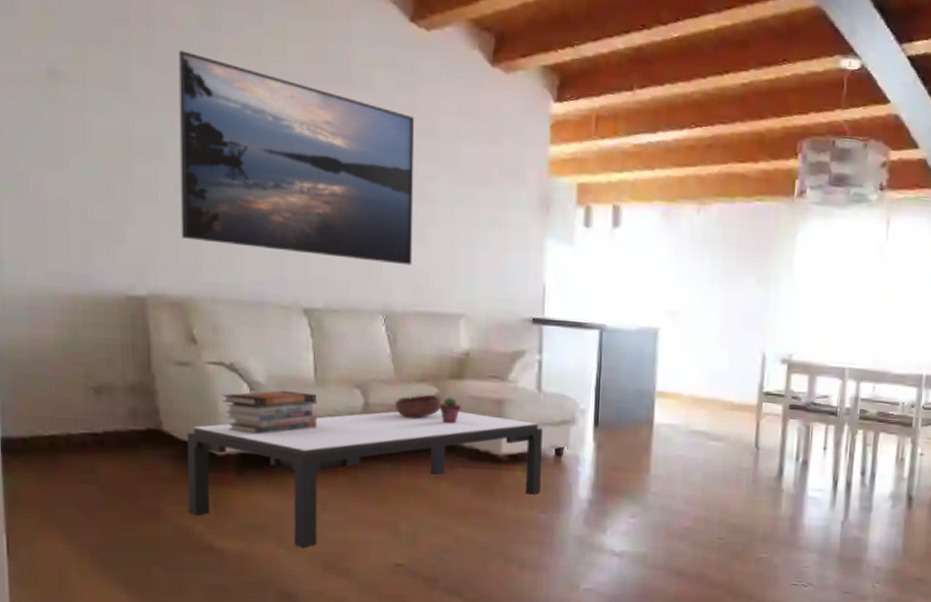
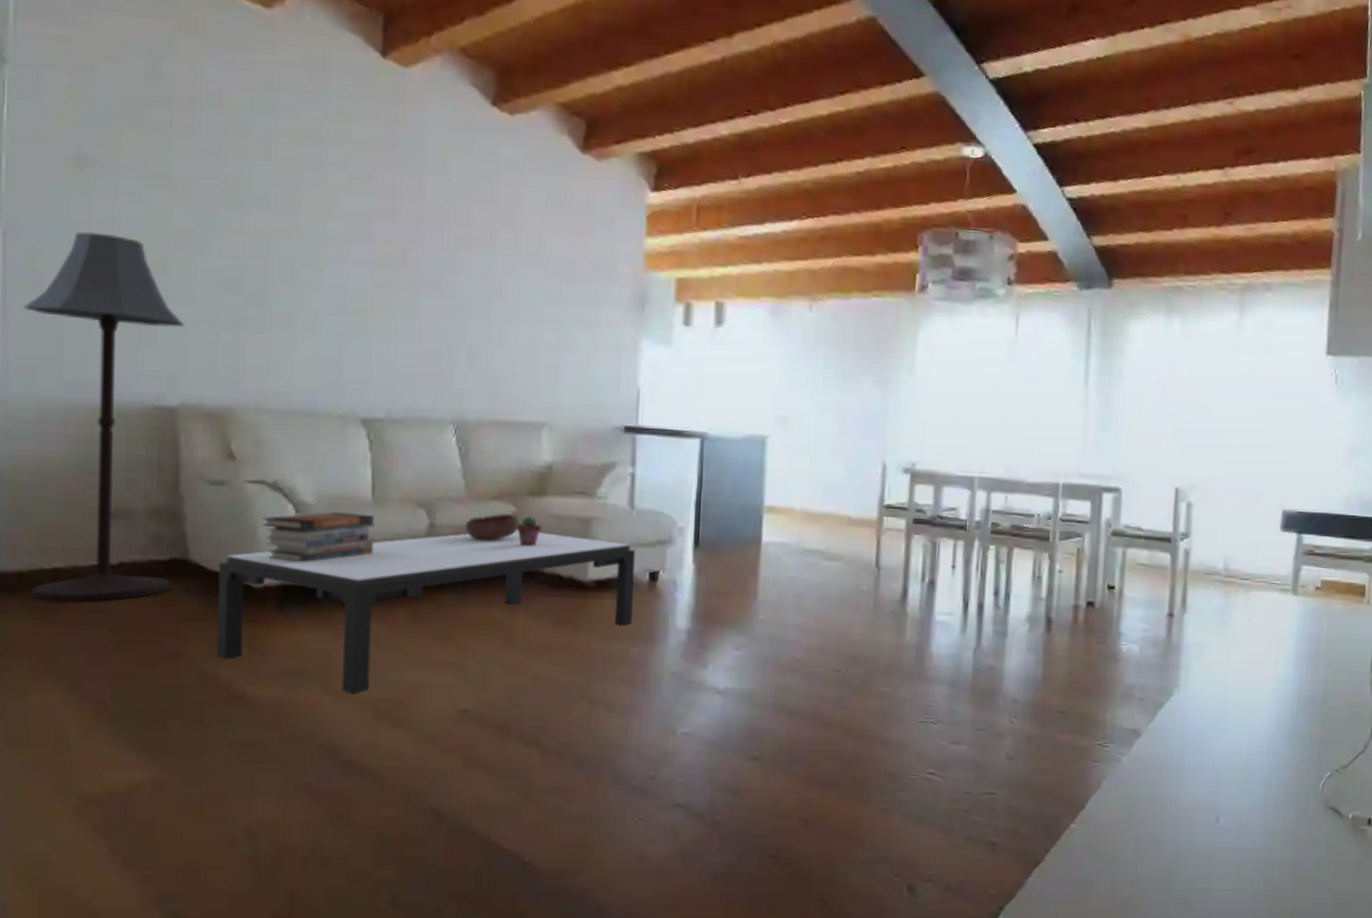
floor lamp: none [11,139,149,466] -> present [22,231,185,603]
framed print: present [178,50,415,266] -> none [221,135,495,370]

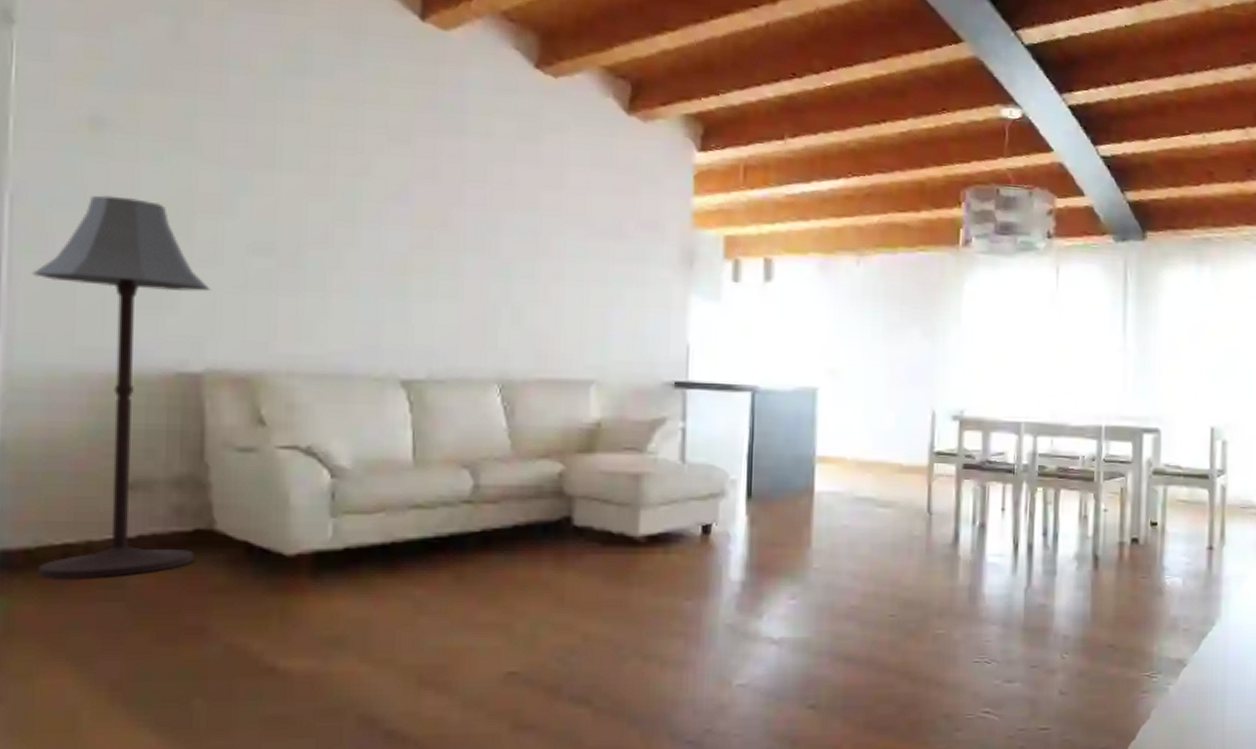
coffee table: present [216,530,635,693] -> none [244,487,687,661]
book stack: present [262,512,375,563] -> none [294,476,416,529]
decorative bowl: present [465,513,520,540] -> none [511,472,569,499]
potted succulent: present [517,516,542,546] -> none [565,473,591,503]

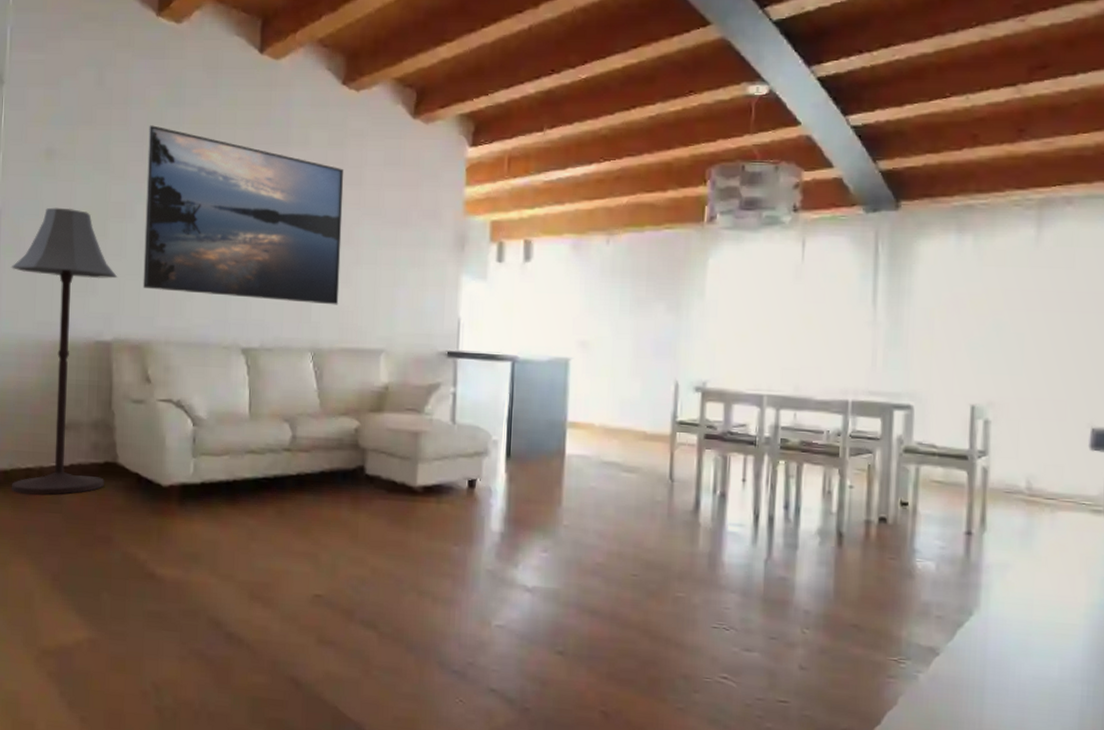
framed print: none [251,96,539,328] -> present [143,125,344,305]

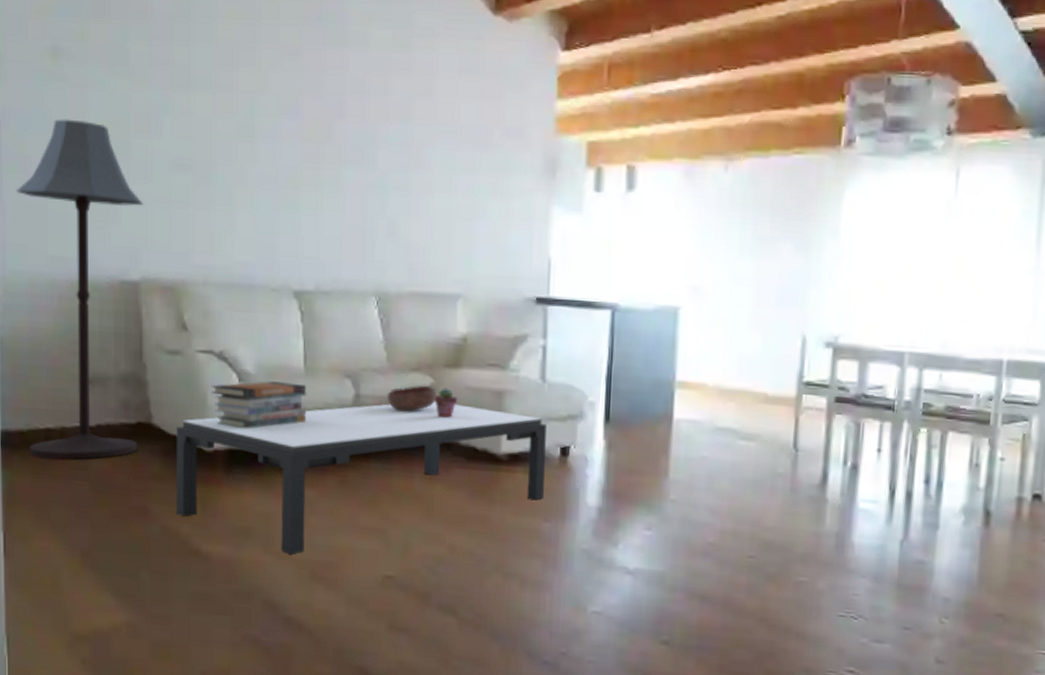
coffee table: none [135,441,456,576] -> present [176,401,547,554]
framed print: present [143,125,344,305] -> none [174,19,412,241]
book stack: none [169,425,251,467] -> present [211,381,307,429]
decorative bowl: none [319,427,363,450] -> present [387,385,437,411]
potted succulent: none [360,429,380,456] -> present [434,388,458,418]

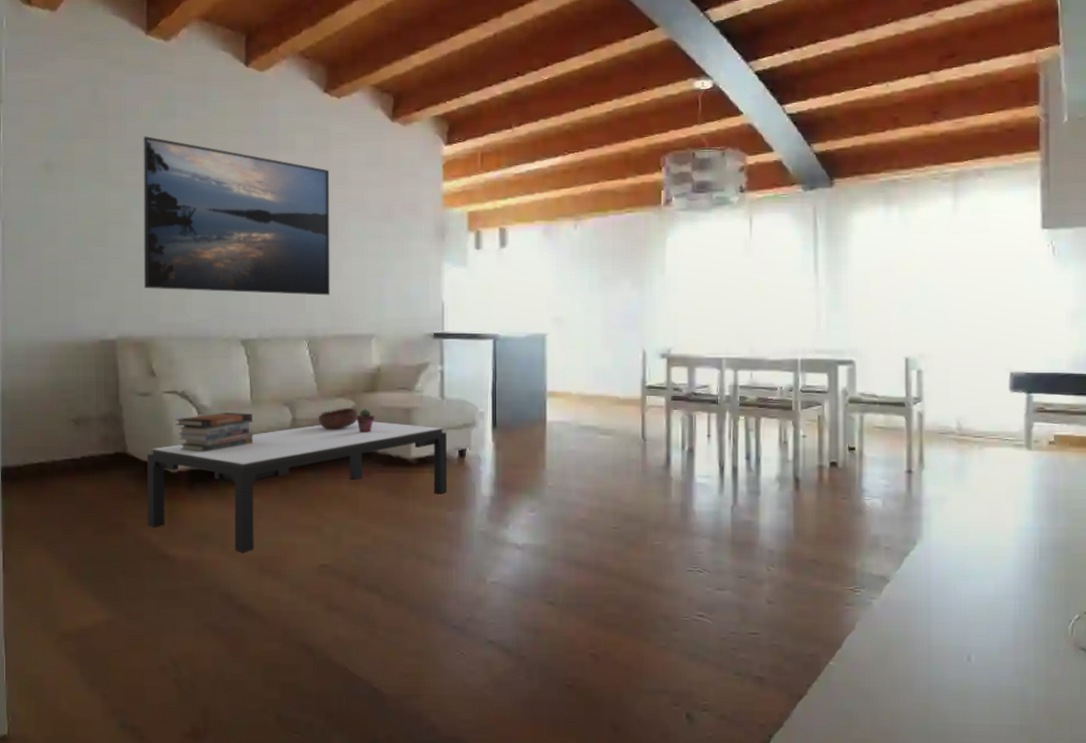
floor lamp: present [15,119,144,461] -> none [15,216,119,488]
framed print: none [174,19,412,241] -> present [143,136,330,296]

